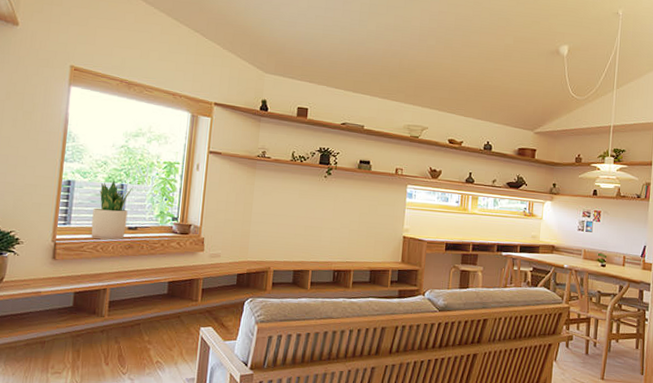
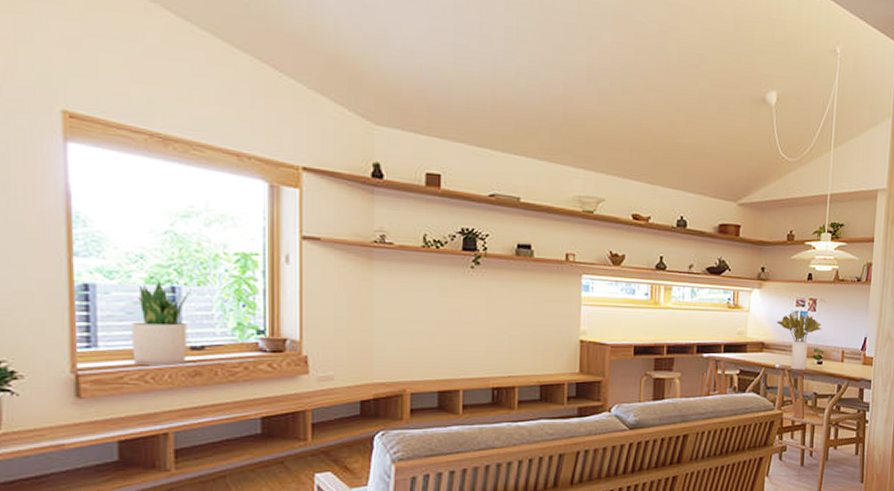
flower bouquet: none [565,221,605,271] -> present [776,312,822,370]

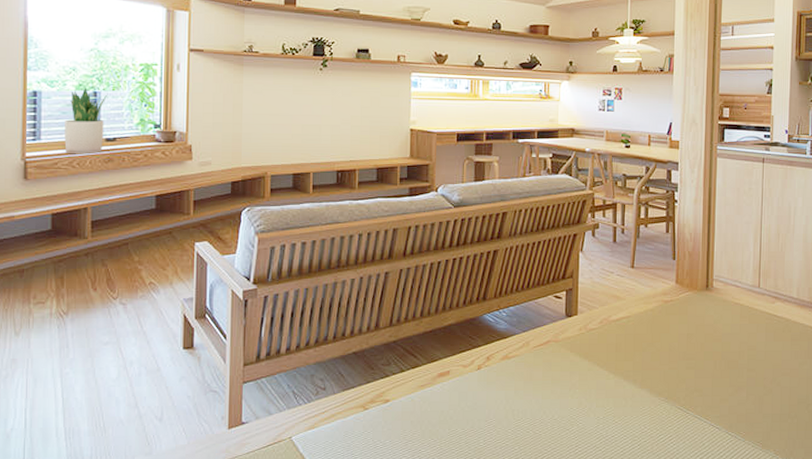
flower bouquet: present [776,312,822,370] -> none [585,101,628,154]

